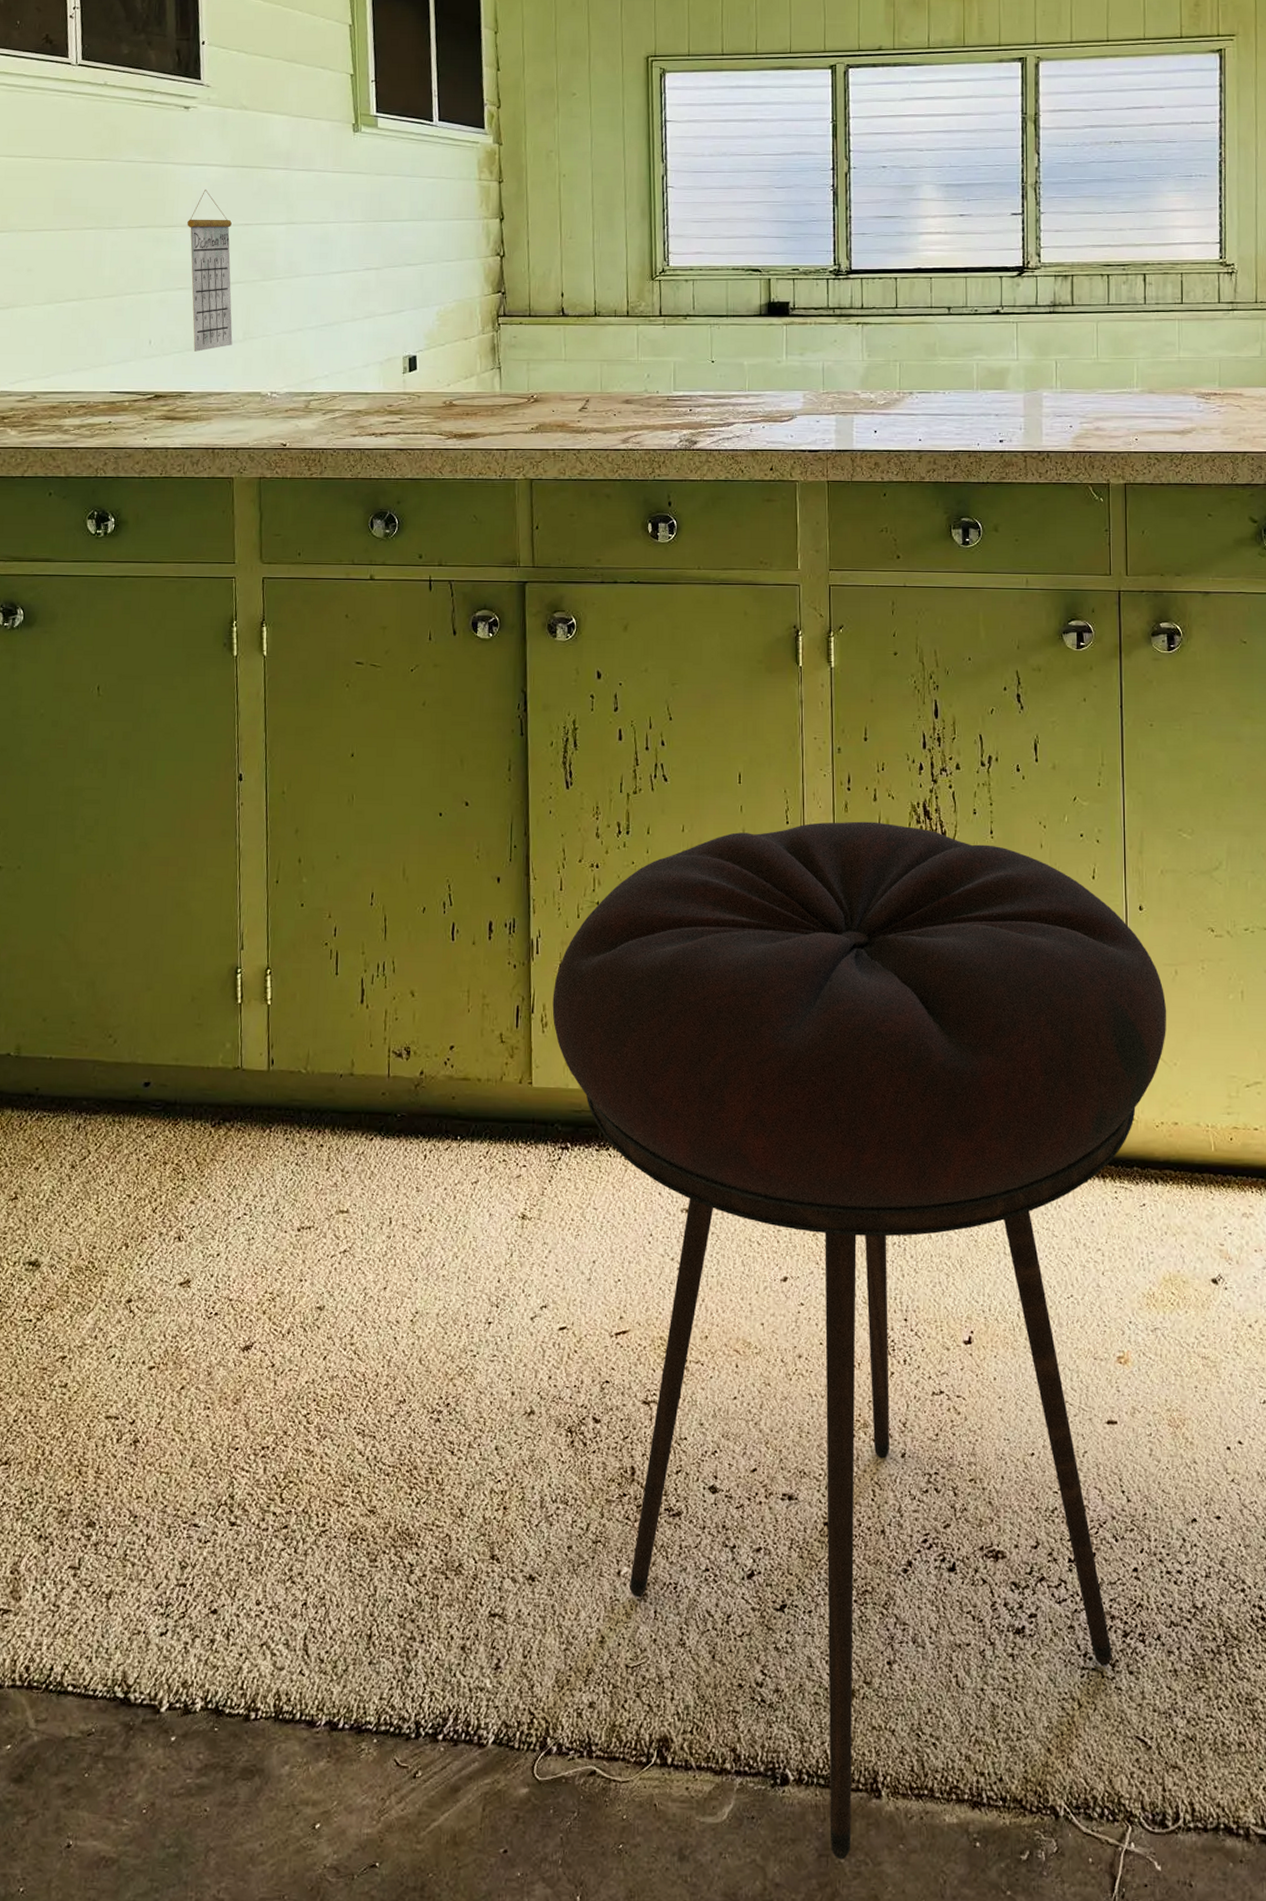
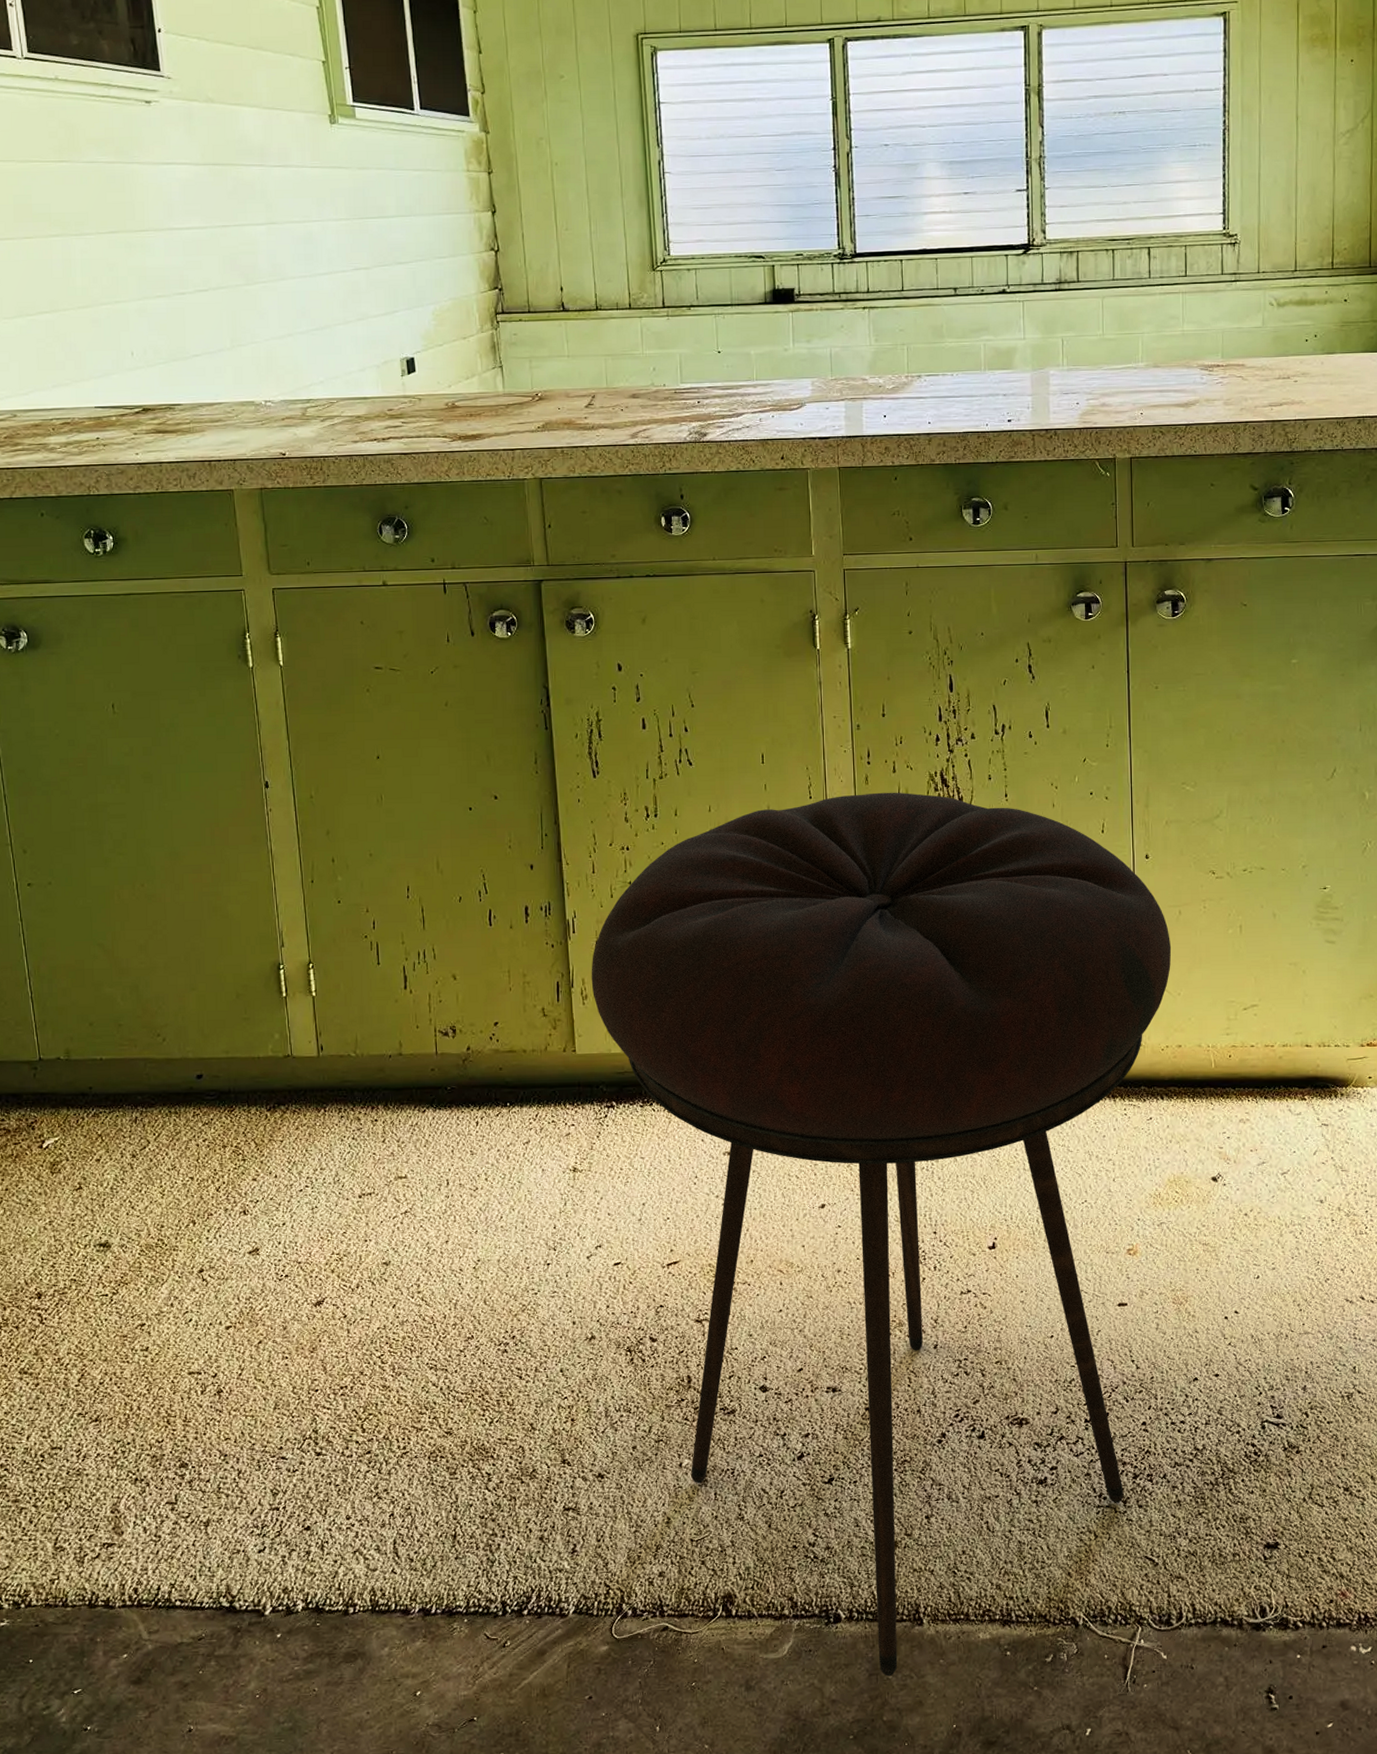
calendar: present [187,190,233,352] -> none [160,190,220,362]

